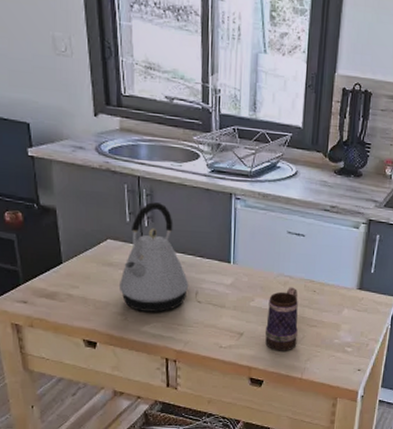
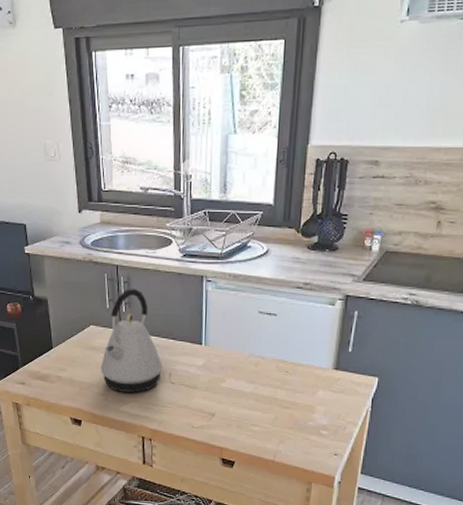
mug: present [265,287,298,351] -> none [237,368,270,433]

